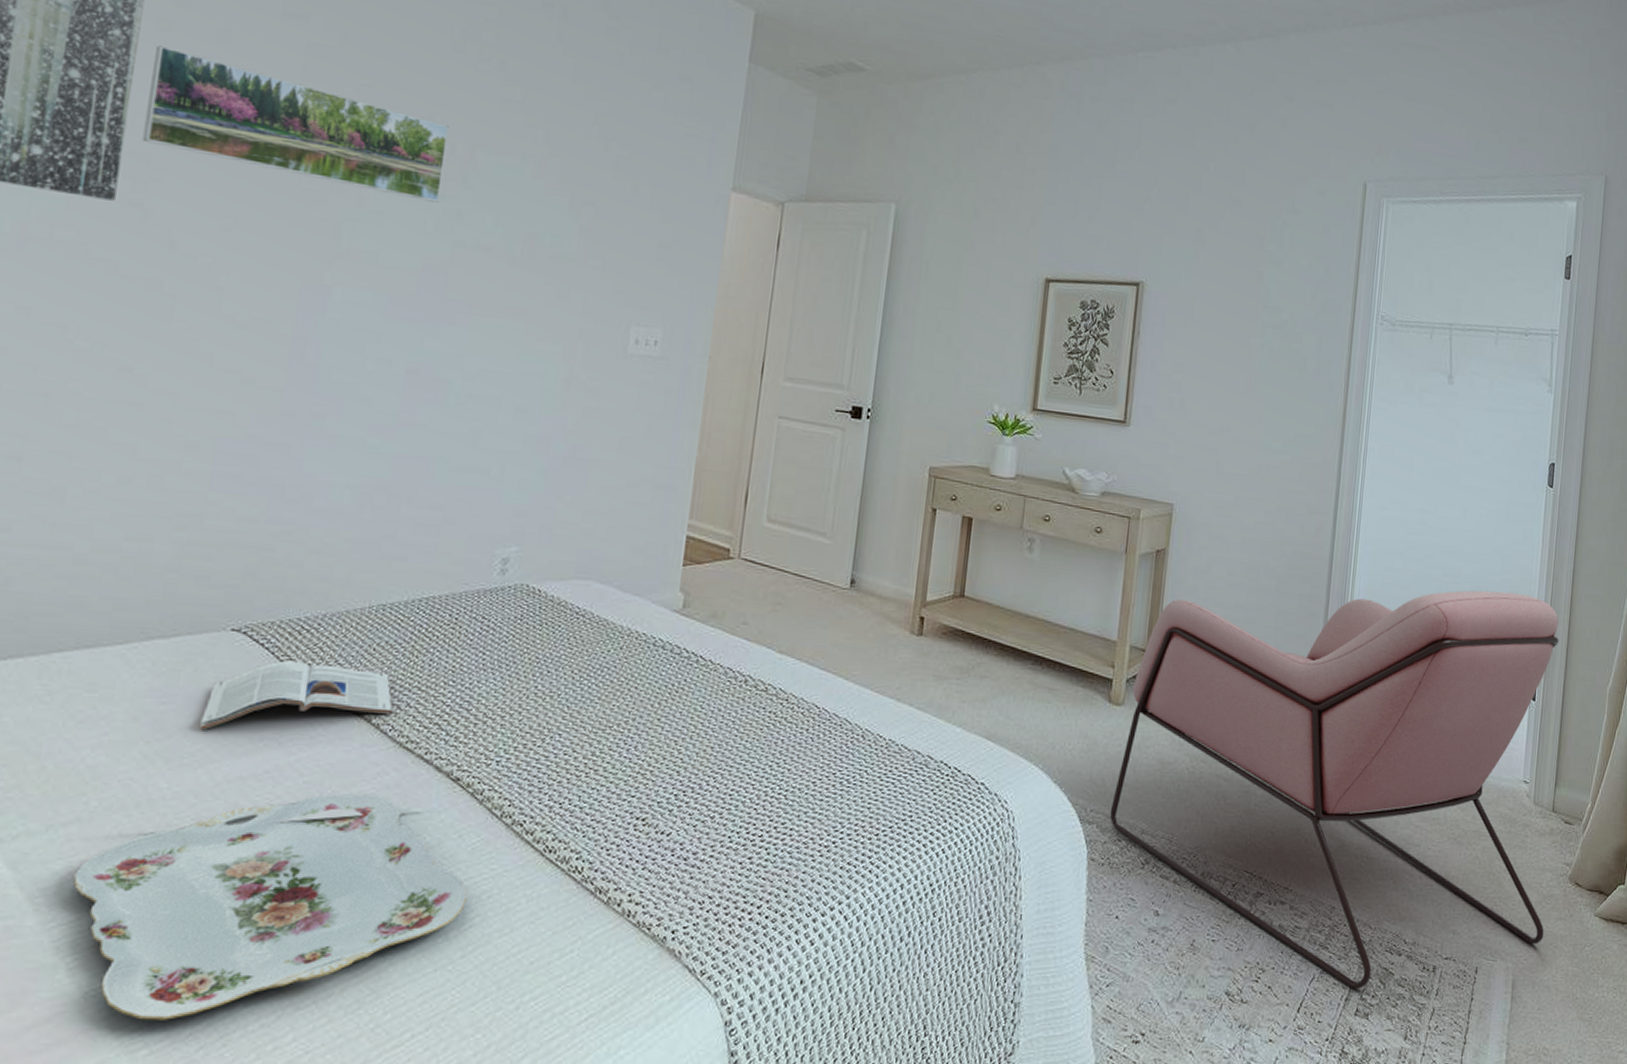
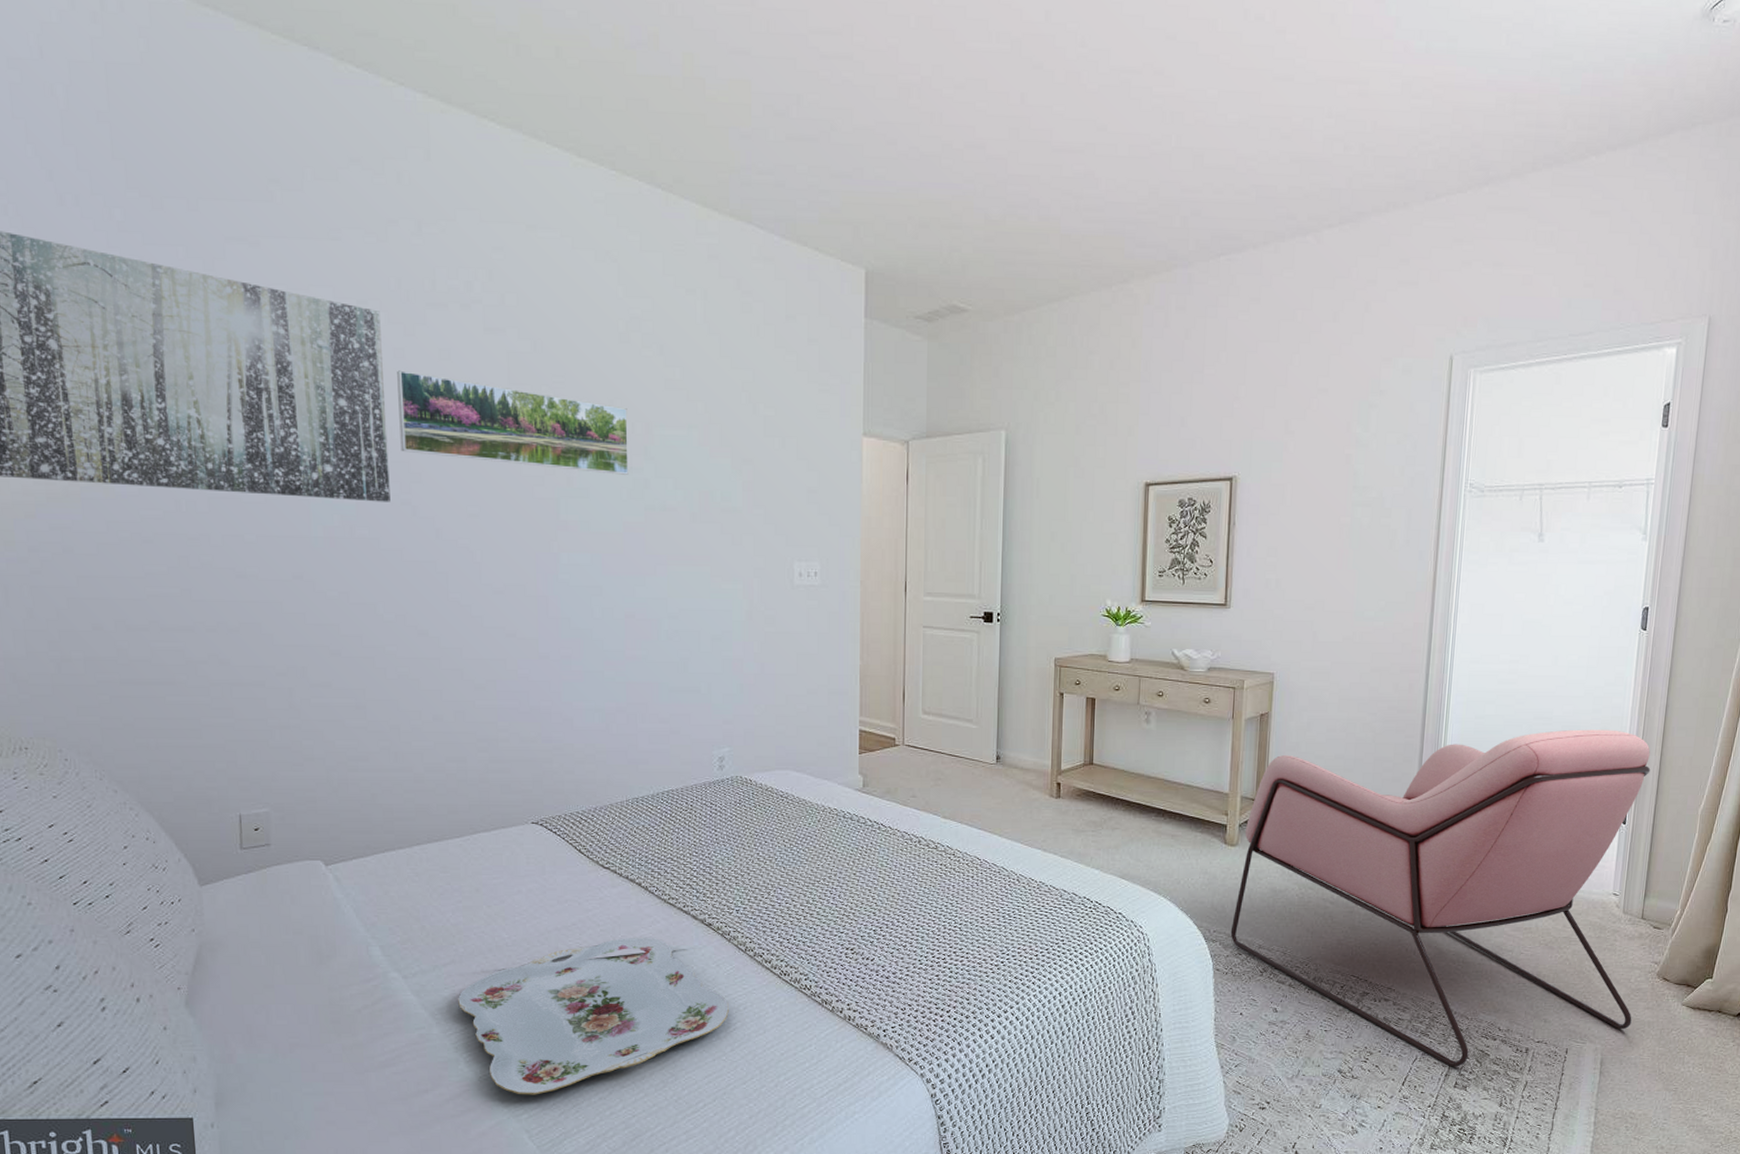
magazine: present [200,660,393,731] -> none [522,843,655,897]

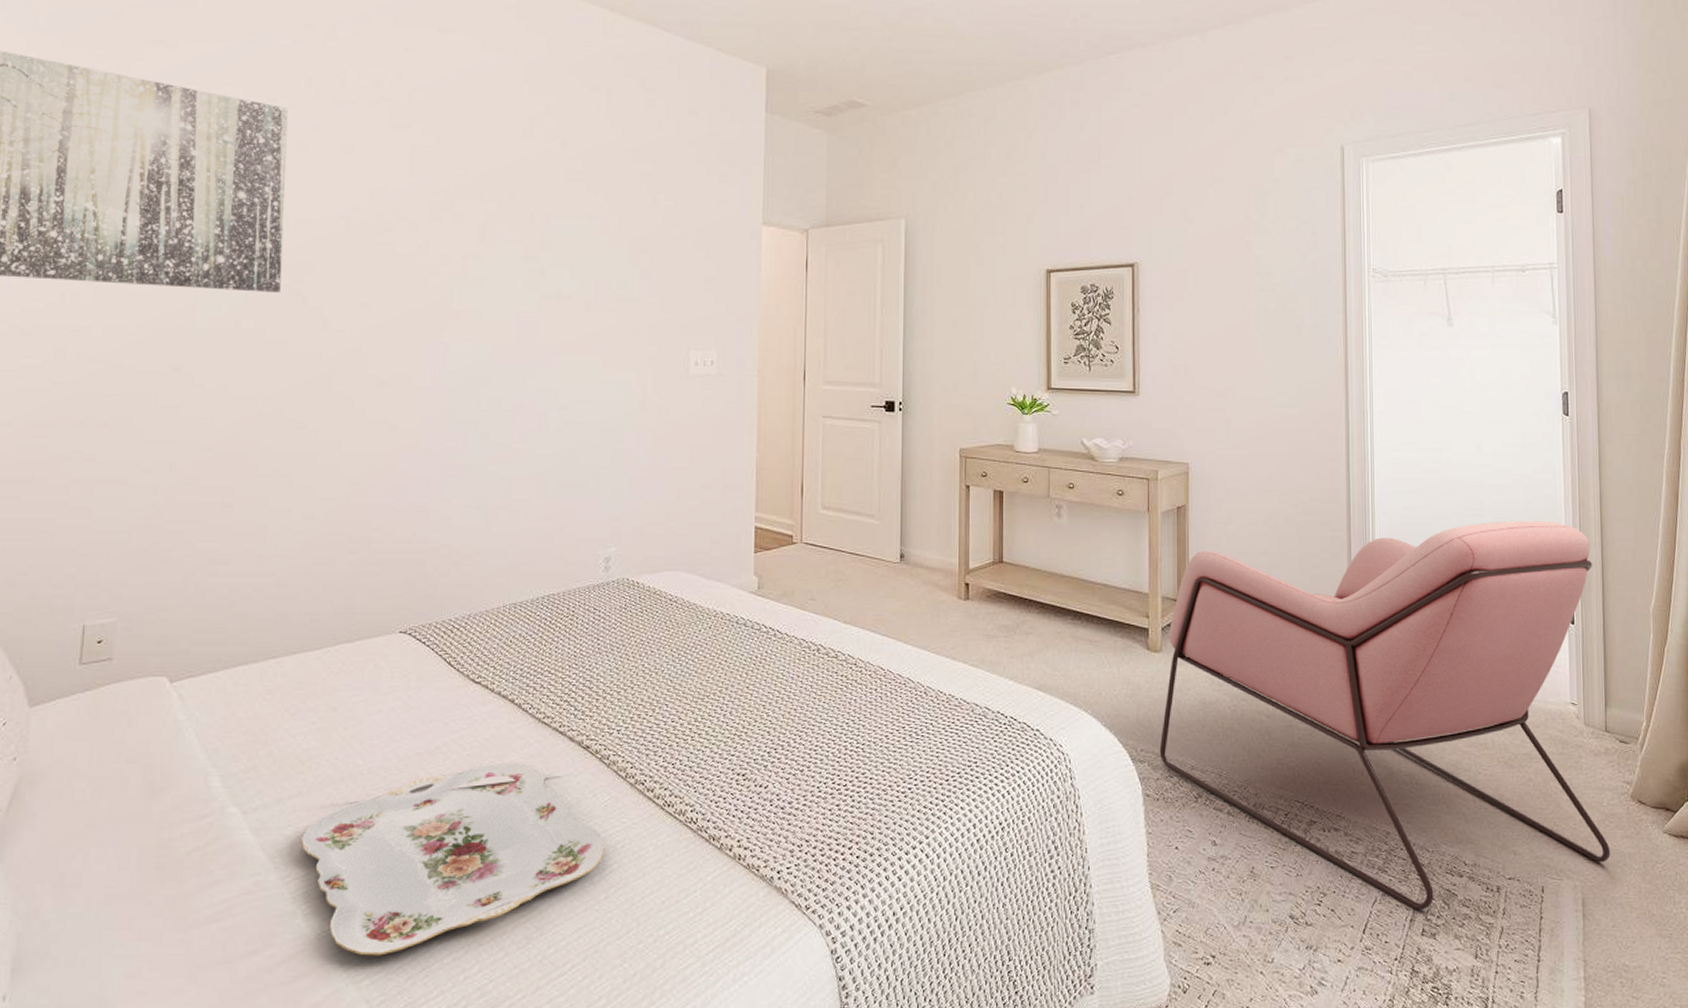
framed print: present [397,370,629,475] -> none [296,164,527,264]

